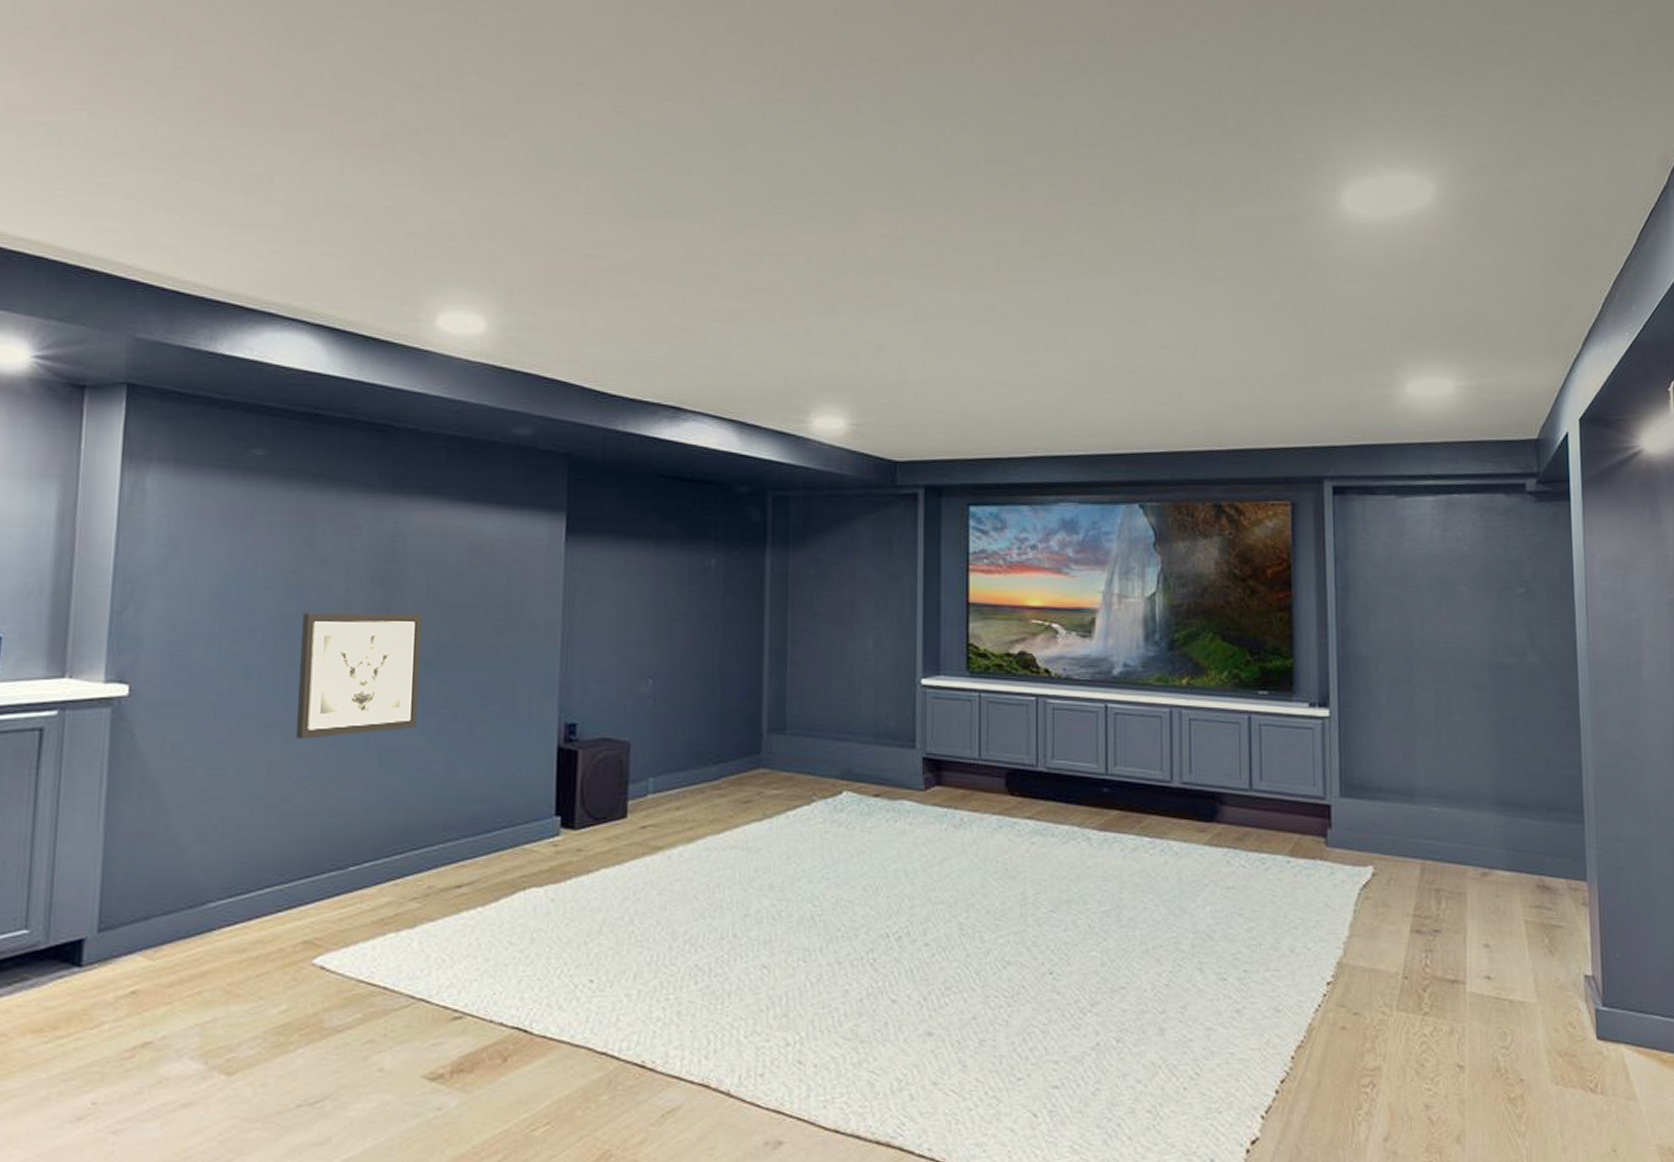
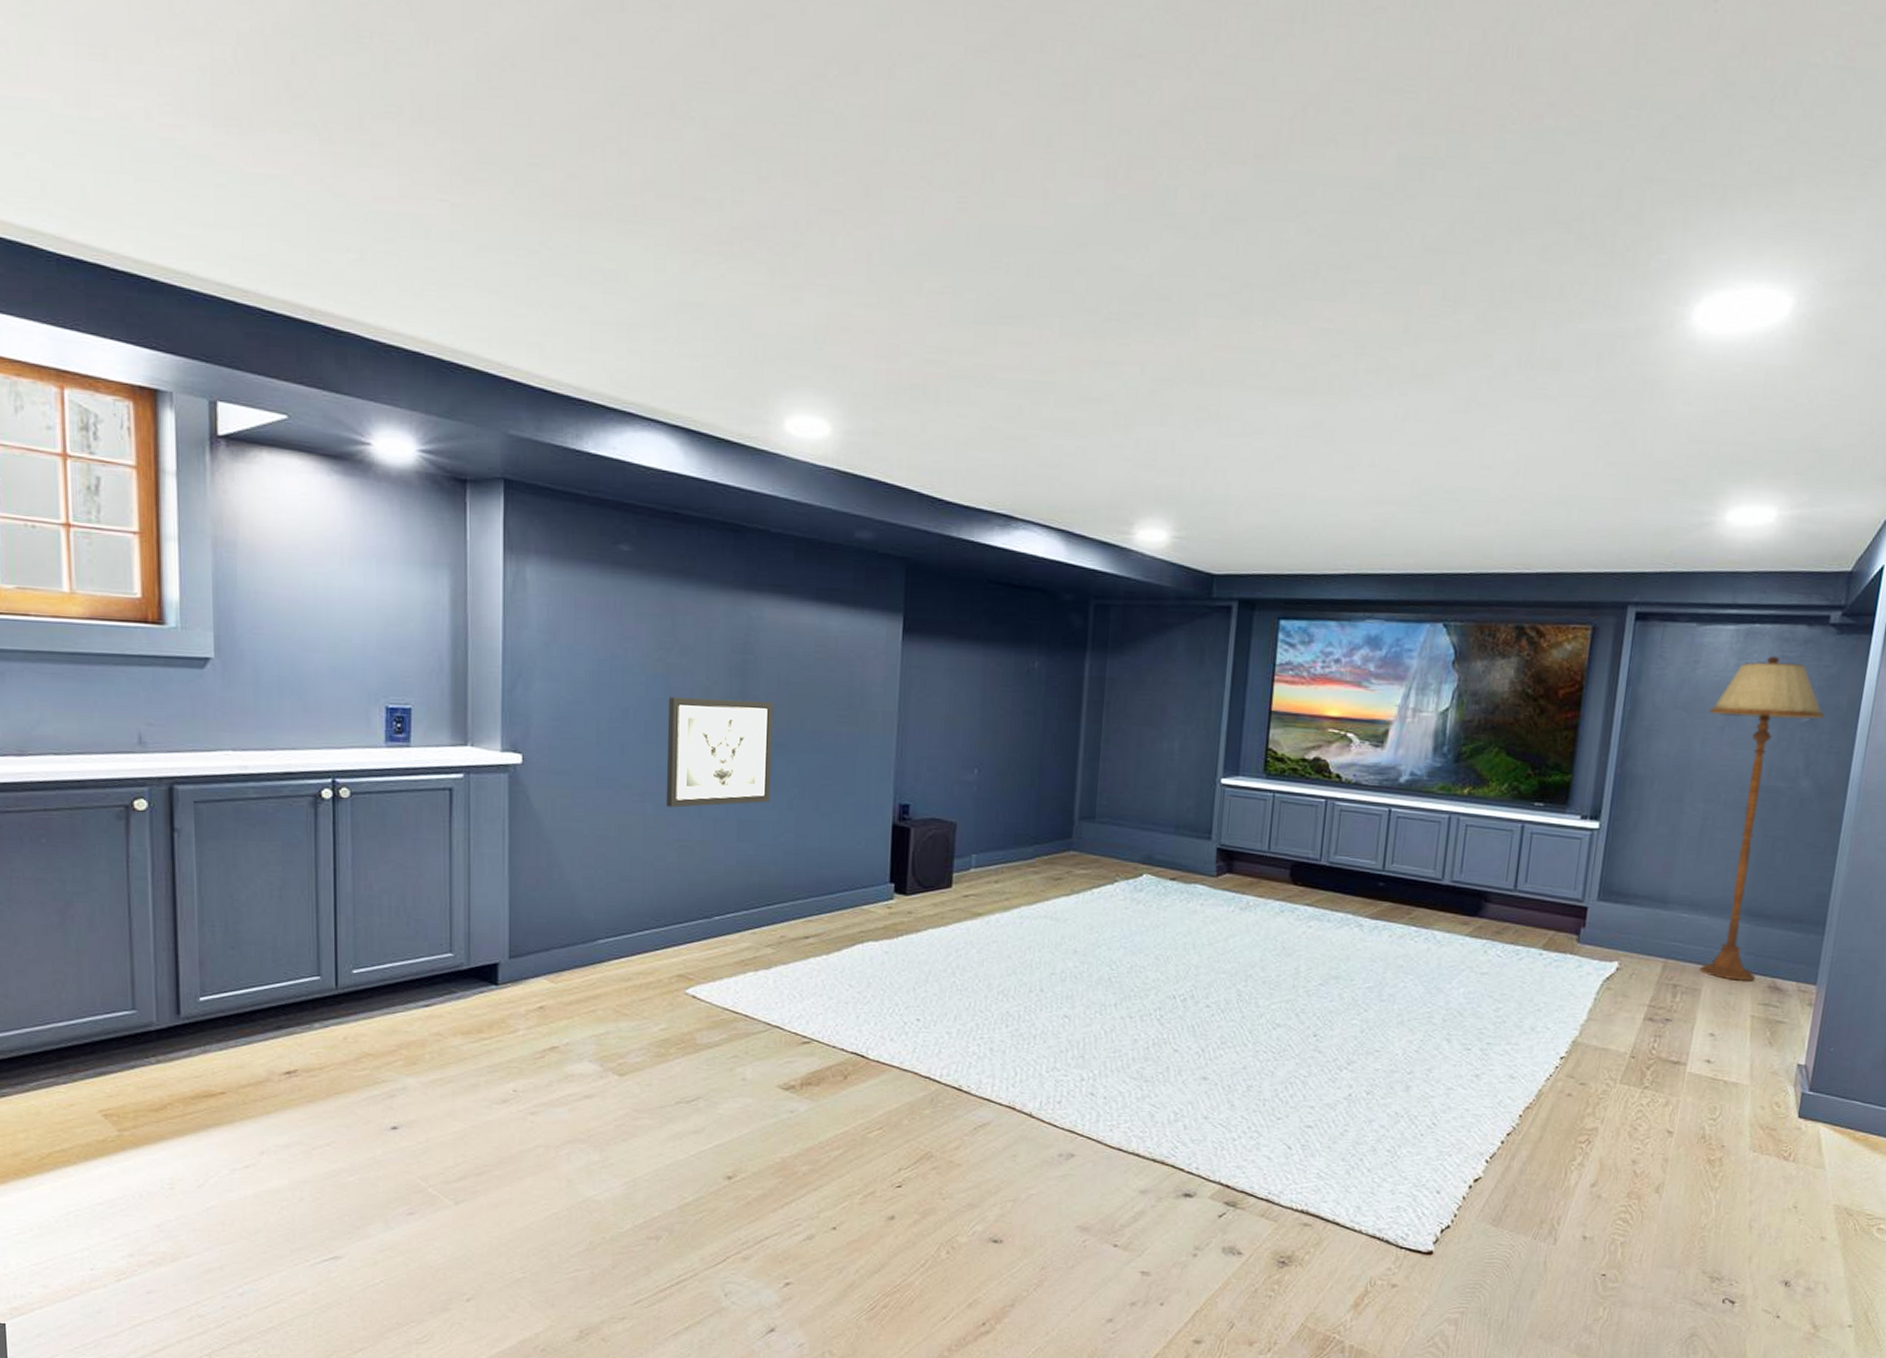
floor lamp: none [1423,526,1540,881] -> present [1699,655,1825,981]

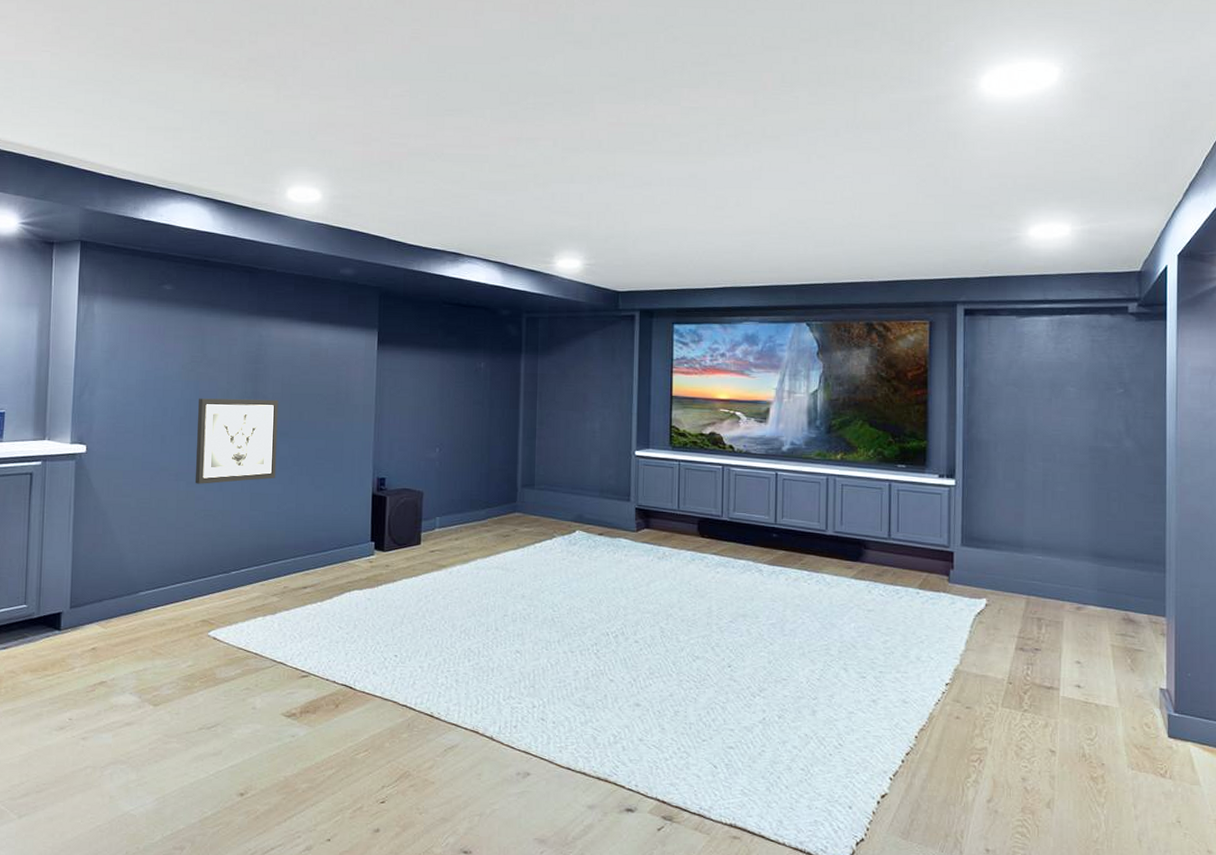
floor lamp: present [1699,655,1825,981] -> none [1037,340,1136,614]

